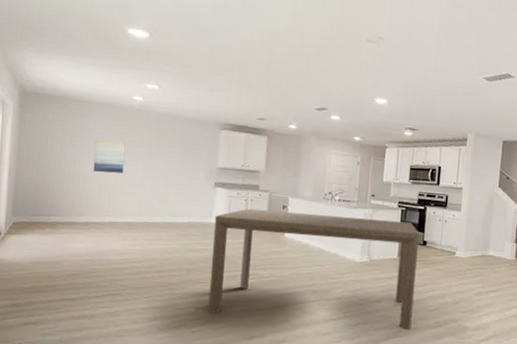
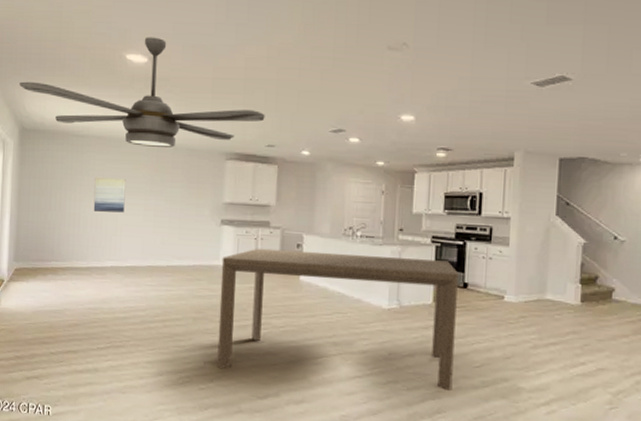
ceiling fan: none [20,14,257,116] -> present [19,37,265,147]

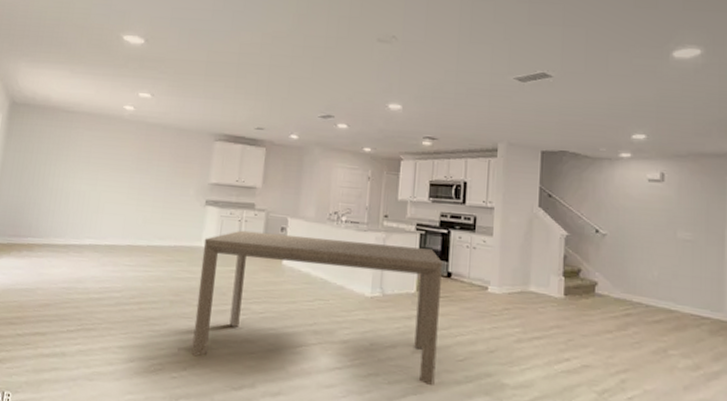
ceiling fan: present [19,37,265,147] -> none [14,20,256,127]
wall art: present [93,176,126,213] -> none [76,153,113,190]

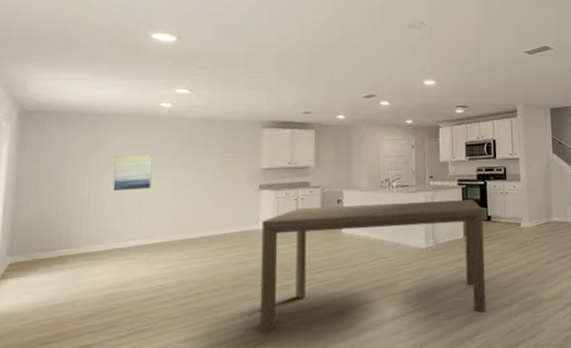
wall art: none [76,153,113,190] -> present [113,154,152,190]

